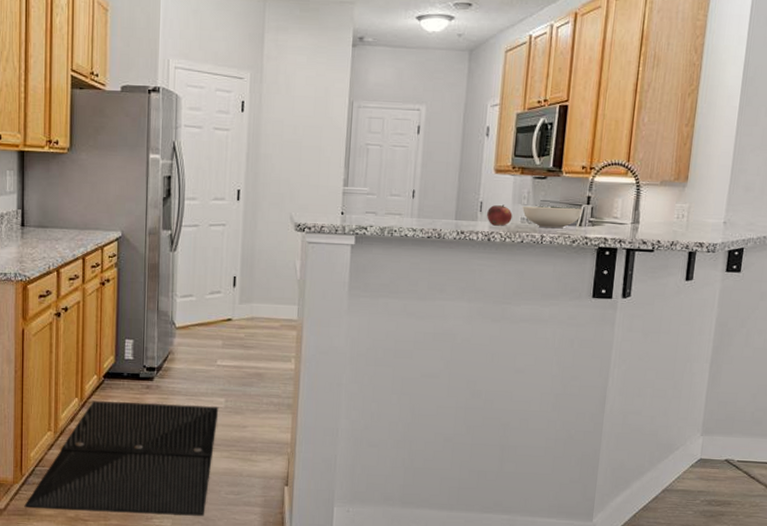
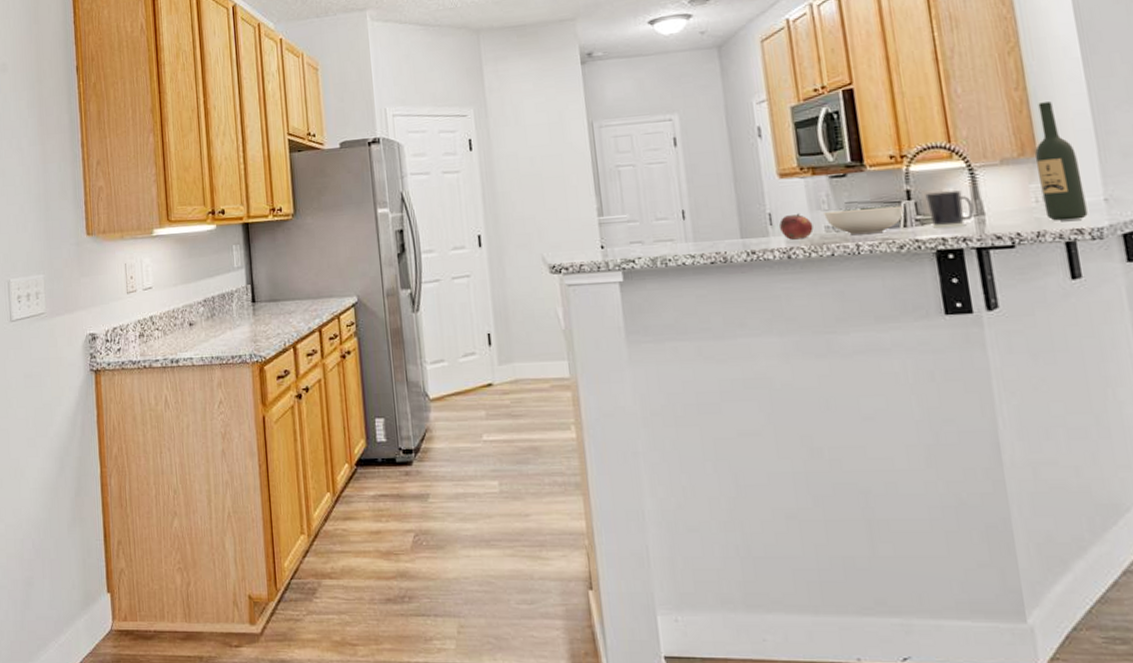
door mat: present [24,401,219,516] -> none [283,492,495,635]
mug: none [600,201,633,230] -> present [925,190,975,228]
wine bottle: none [681,139,715,236] -> present [1035,102,1088,221]

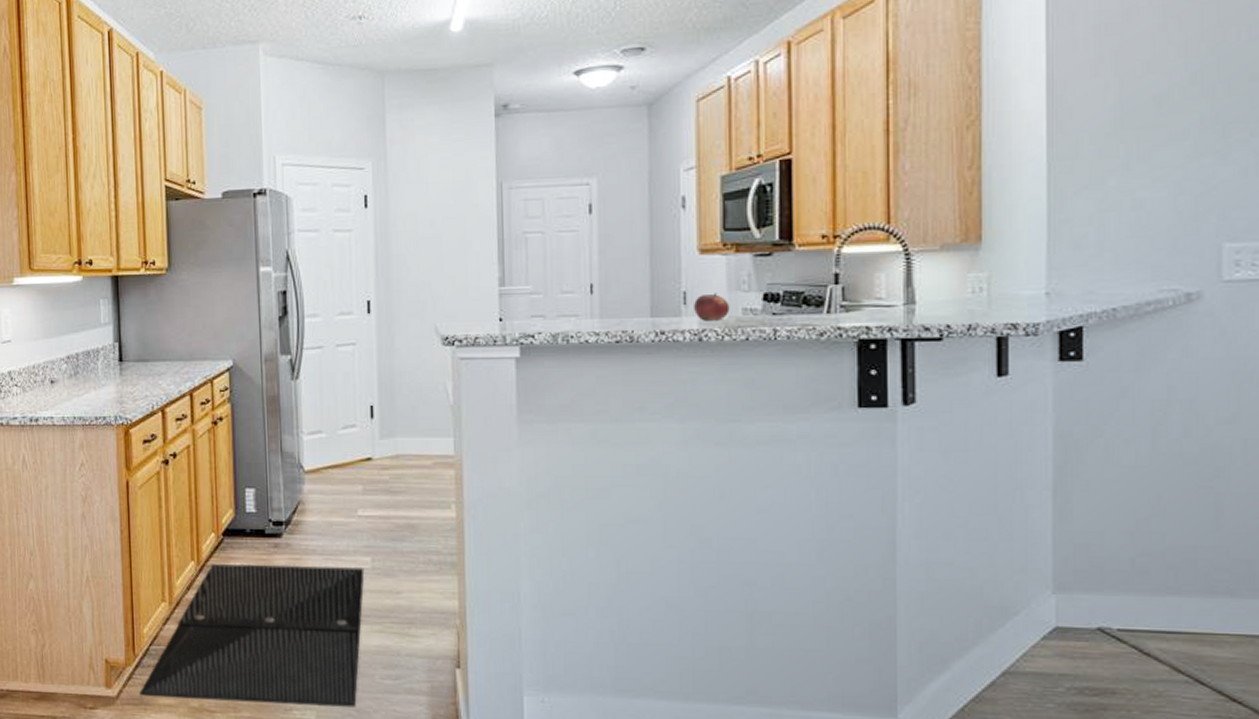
door mat: none [283,492,495,635] -> present [139,564,365,708]
bowl: present [824,205,904,235] -> none [743,289,830,319]
mug: present [925,190,975,228] -> none [854,276,905,316]
wine bottle: present [1035,102,1088,221] -> none [978,184,1025,314]

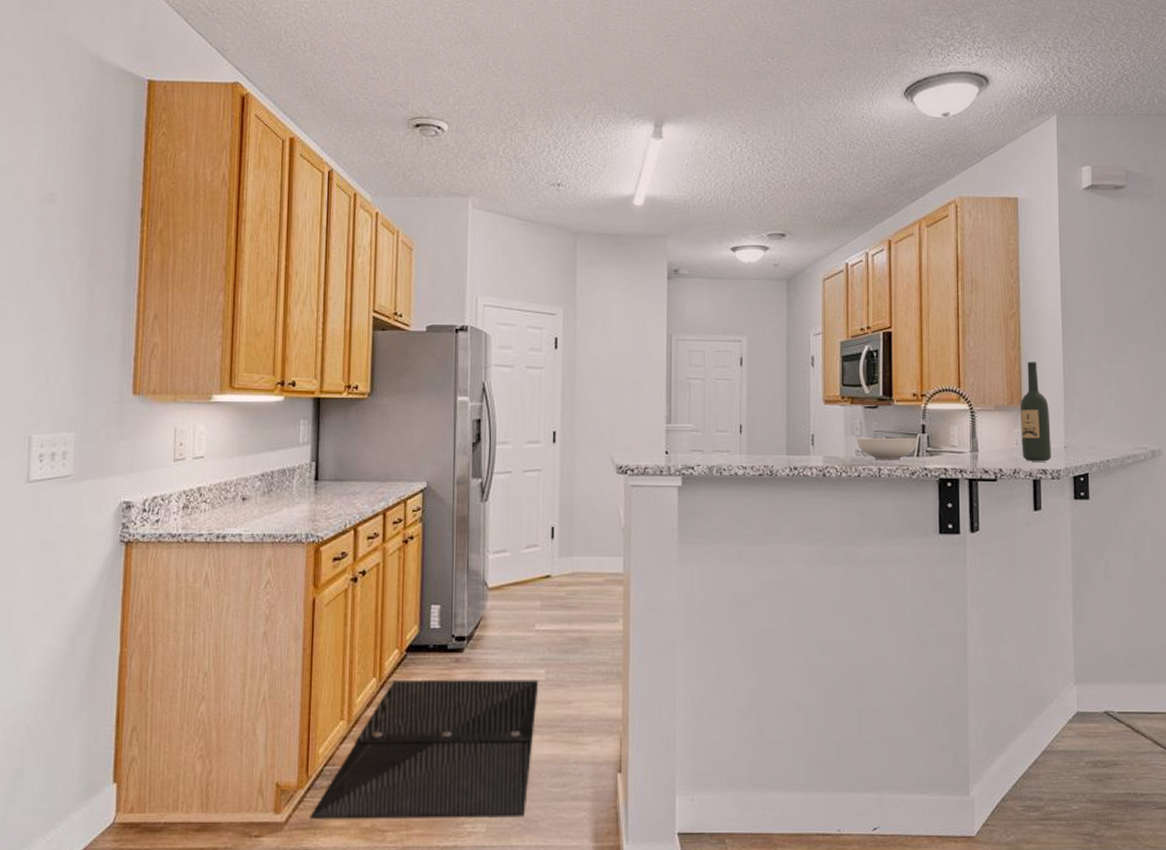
fruit: present [694,293,730,321] -> none [820,437,846,460]
bowl: none [743,289,830,319] -> present [856,437,919,460]
wine bottle: none [978,184,1025,314] -> present [1019,362,1051,462]

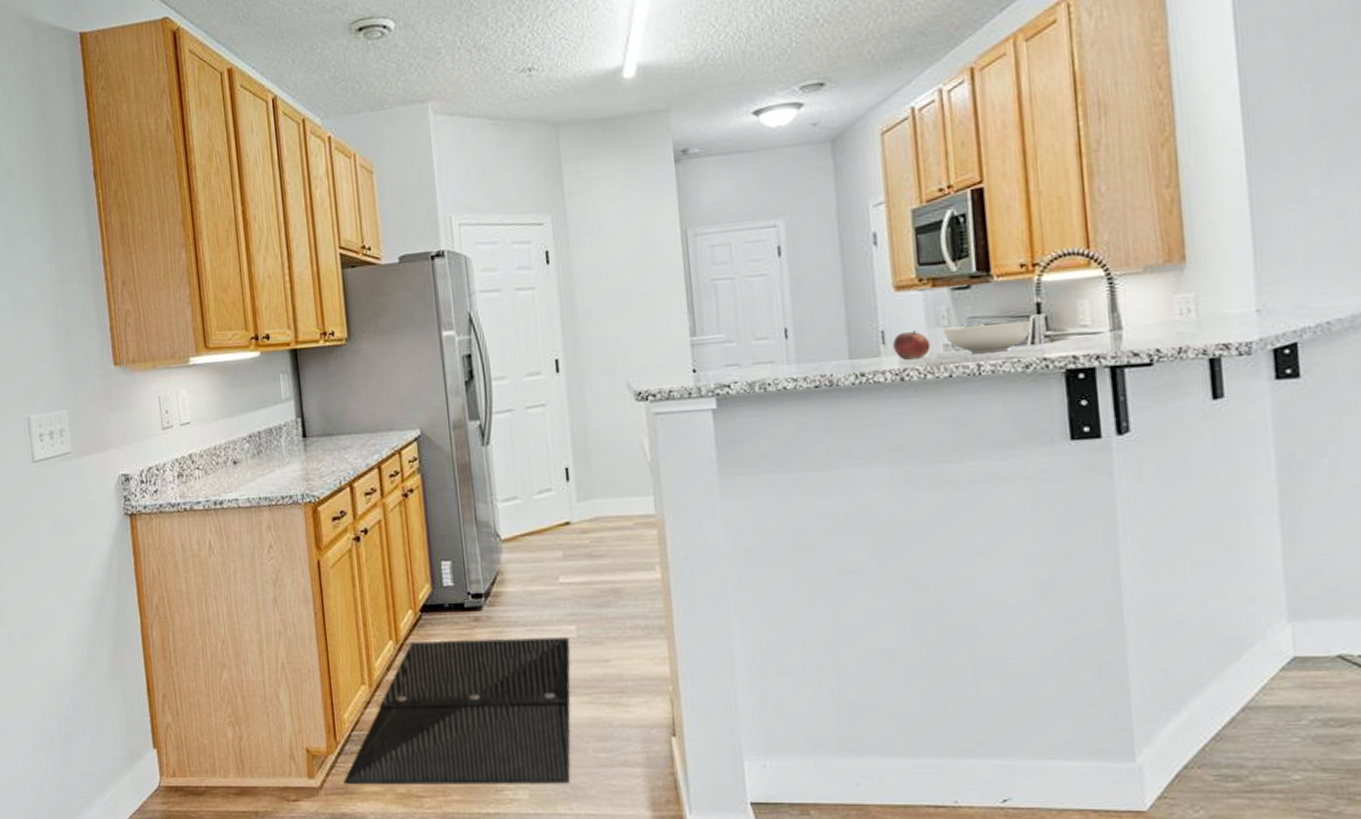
fruit: none [820,437,846,460] -> present [893,330,931,360]
wine bottle: present [1019,362,1051,462] -> none [1182,200,1236,335]

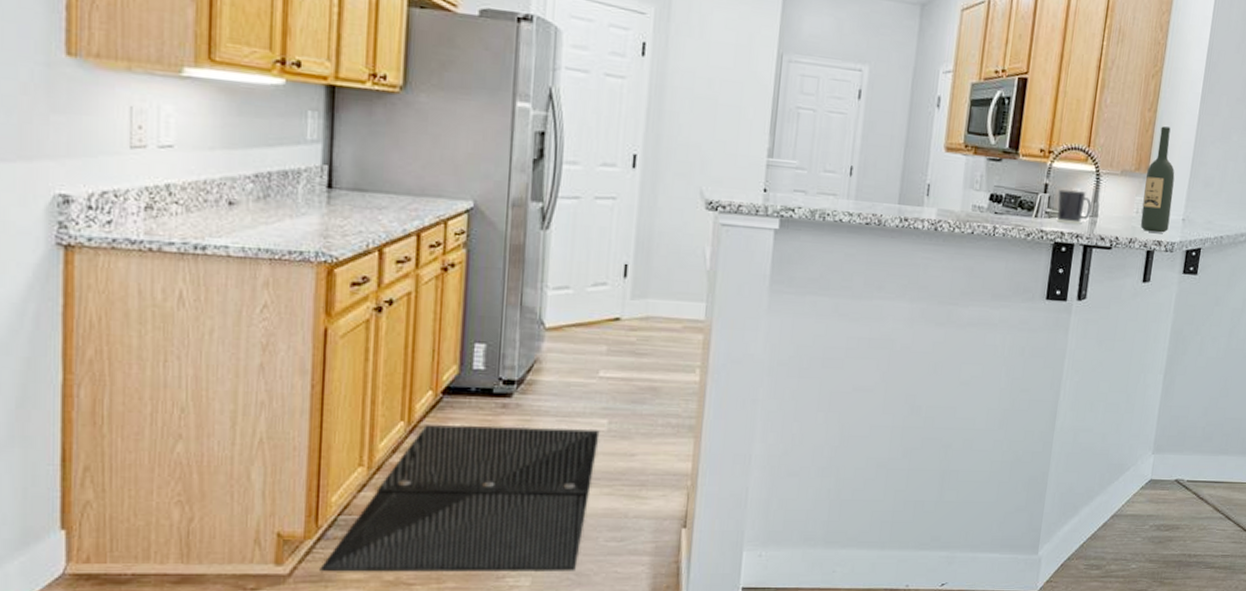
fruit: present [893,330,931,360] -> none [934,188,963,214]
bowl: present [943,320,1033,354] -> none [974,191,1040,219]
mug: none [1057,302,1111,345] -> present [1057,189,1092,224]
wine bottle: none [1182,200,1236,335] -> present [1140,126,1175,233]

